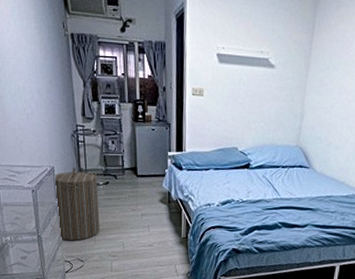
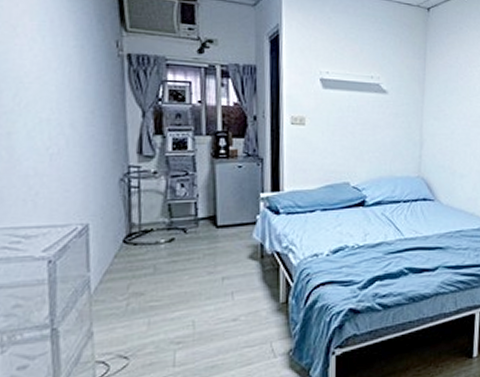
laundry hamper: present [53,166,100,241] -> none [86,221,158,329]

